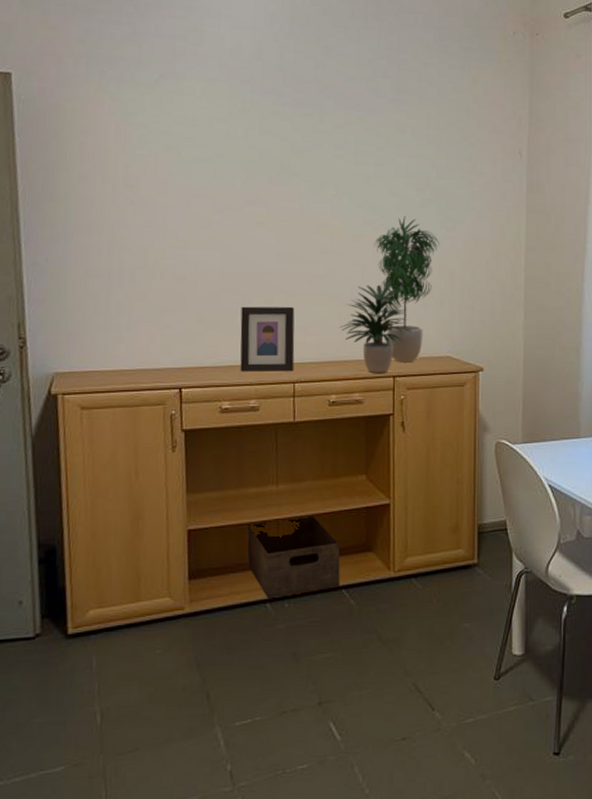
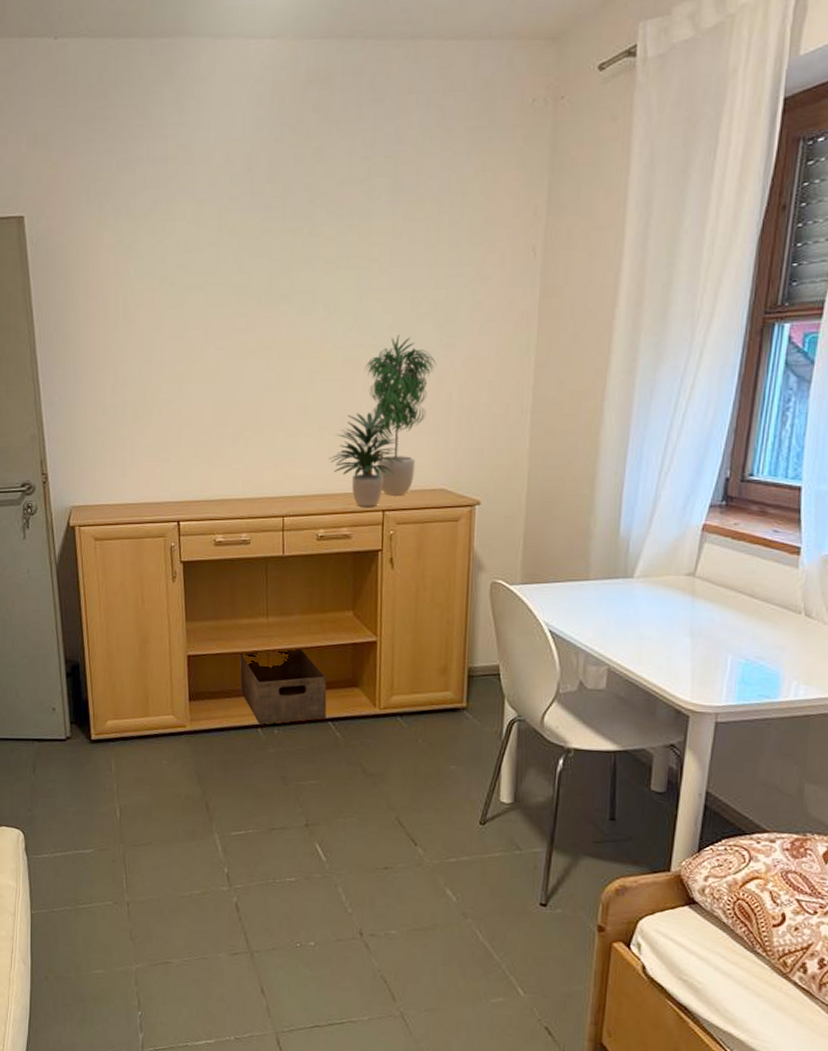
picture frame: present [240,306,295,373] -> none [232,438,284,506]

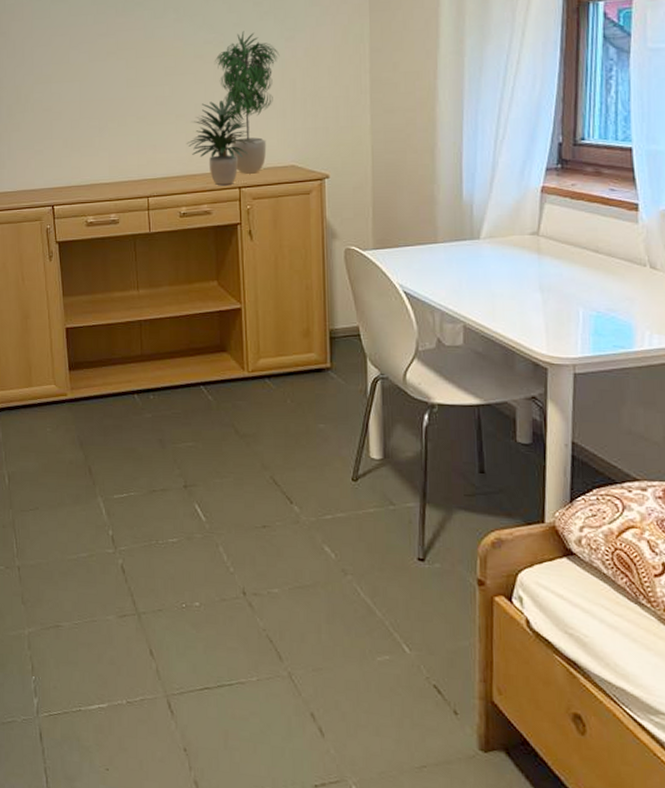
storage basket: present [239,648,327,725] -> none [114,317,198,391]

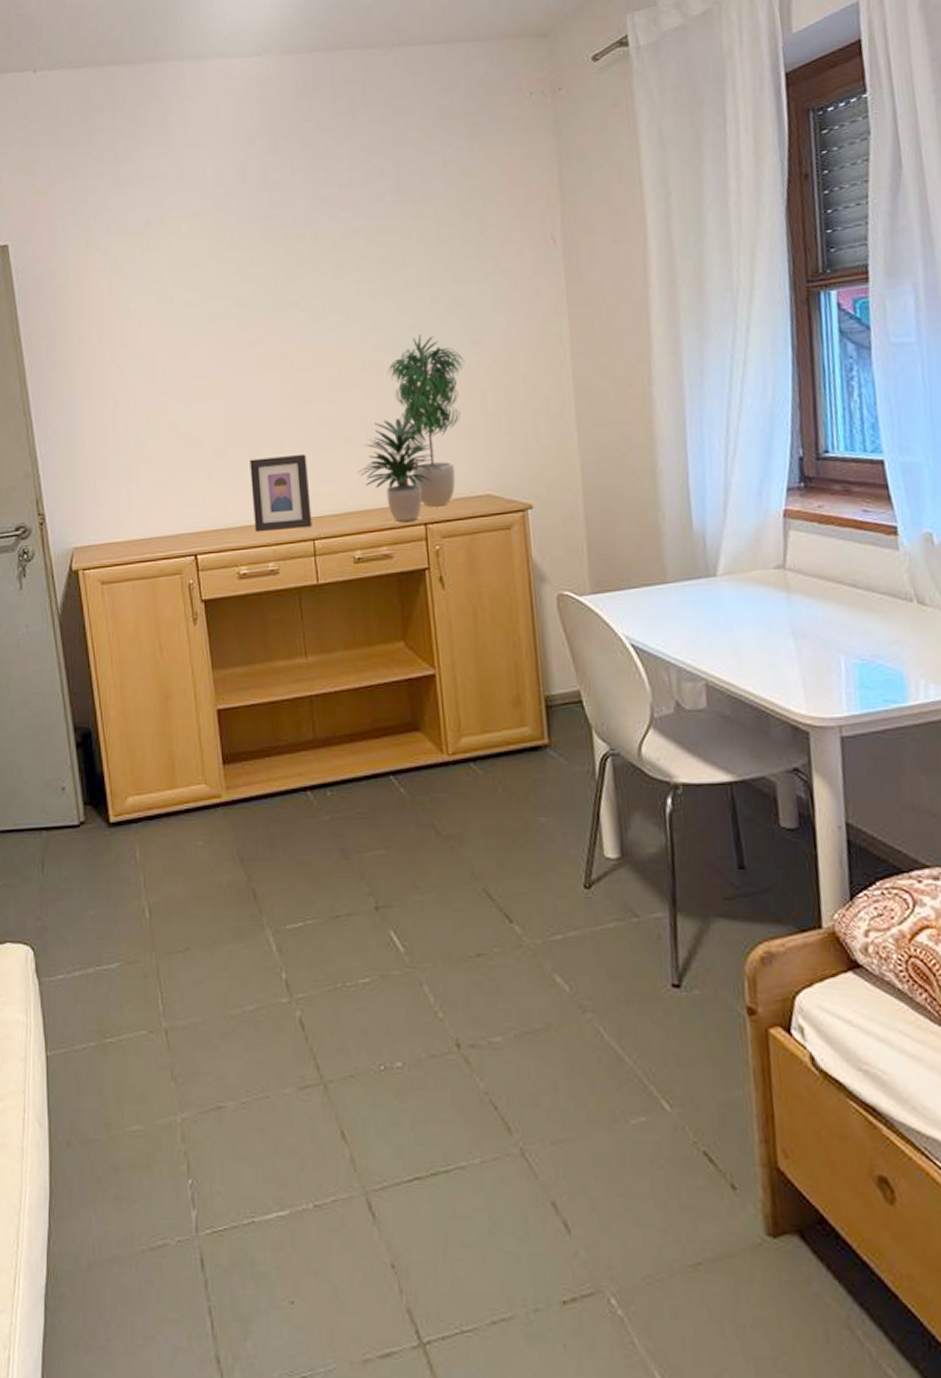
picture frame: none [99,127,147,190] -> present [250,453,312,533]

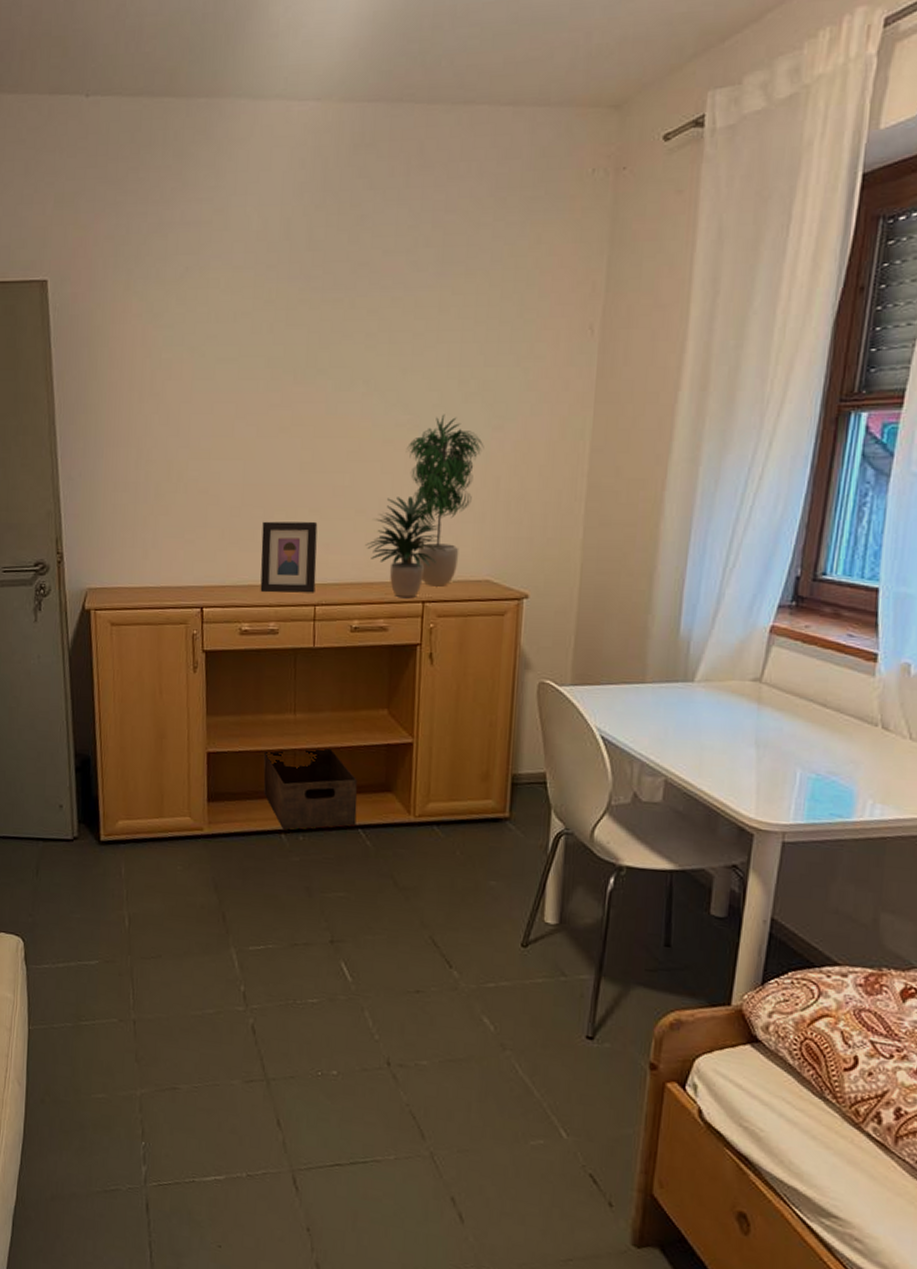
storage basket: none [277,690,386,787] -> present [263,748,358,830]

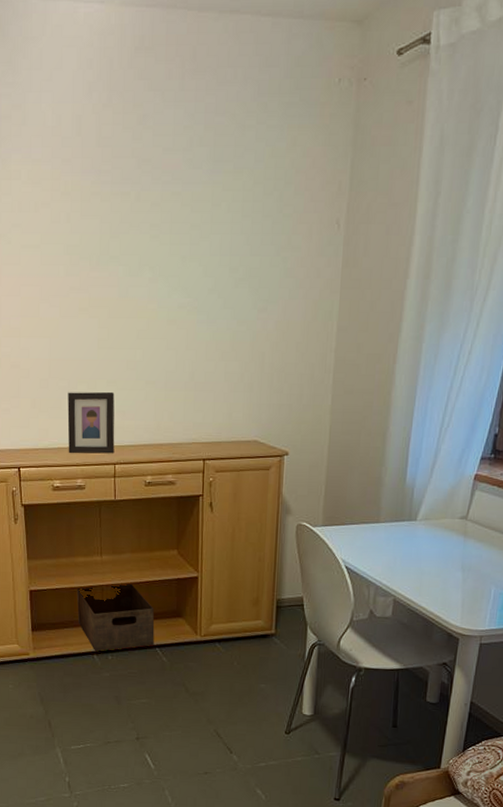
potted plant: present [364,414,484,597] -> none [154,297,252,456]

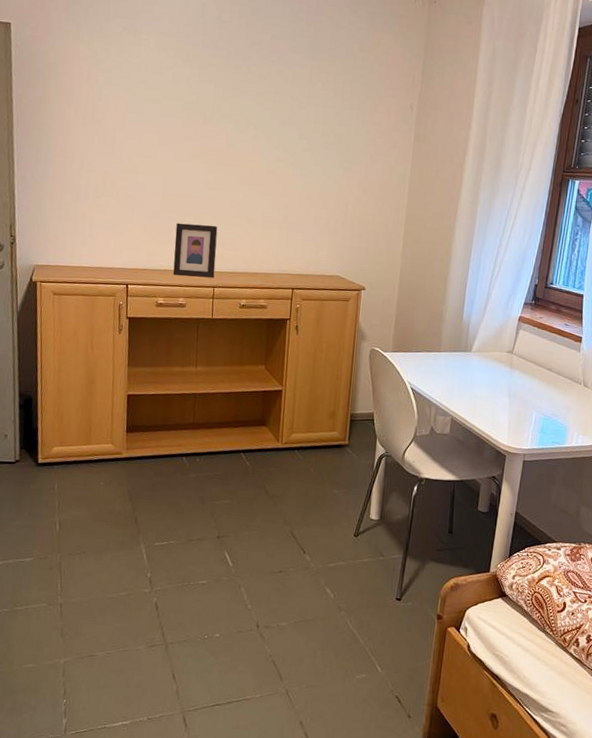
storage basket: present [76,583,155,652] -> none [170,393,241,454]

